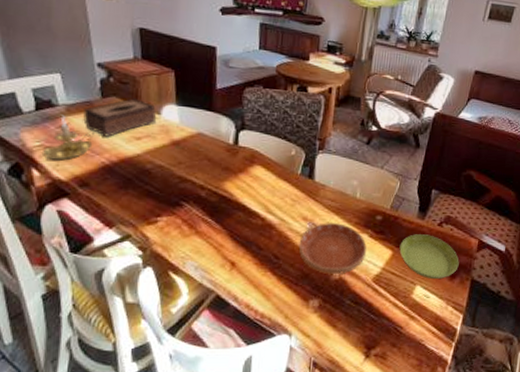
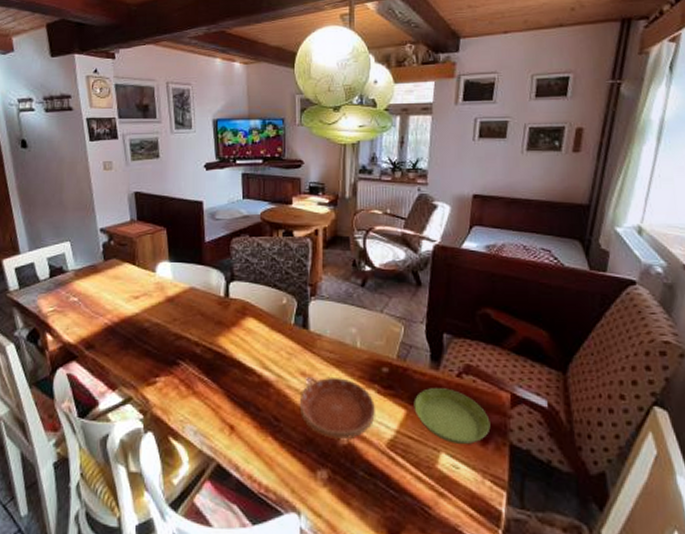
candle holder: present [41,114,94,161] -> none [54,280,98,324]
tissue box: present [83,98,157,137] -> none [89,258,152,298]

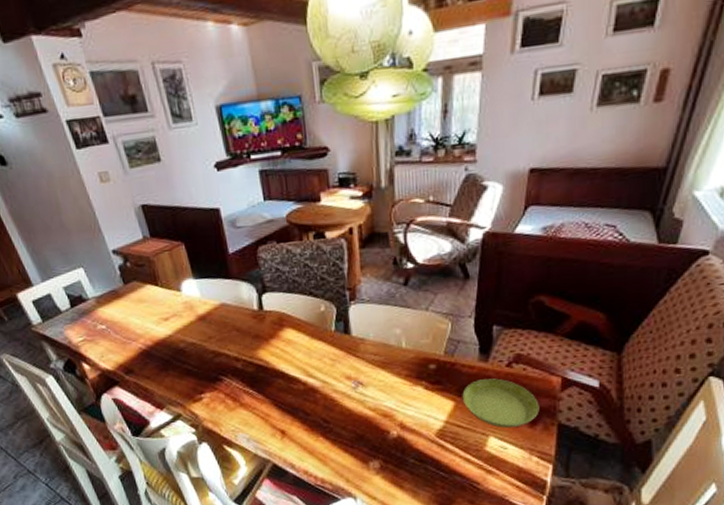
saucer: present [299,376,375,439] -> none [347,377,424,433]

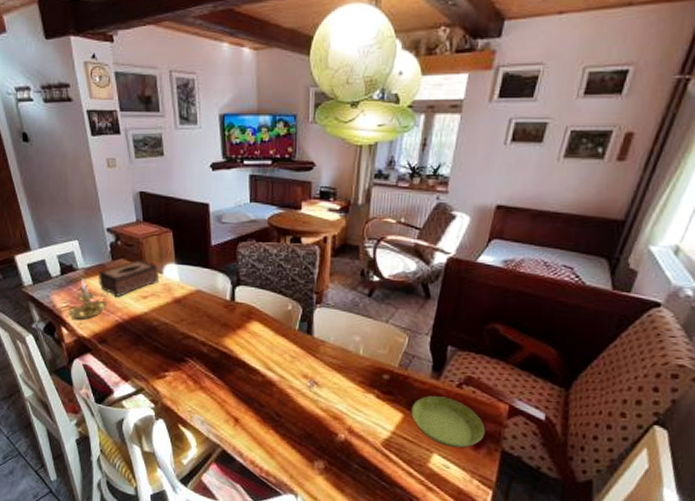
candle holder: none [86,307,128,352] -> present [68,277,108,320]
tissue box: none [111,279,179,323] -> present [99,259,160,297]

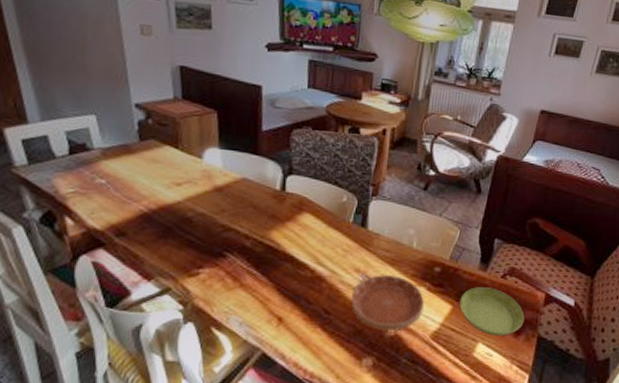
candle holder: present [68,277,108,320] -> none [75,159,131,209]
tissue box: present [99,259,160,297] -> none [120,141,199,183]
saucer: none [300,380,373,436] -> present [351,274,424,330]

